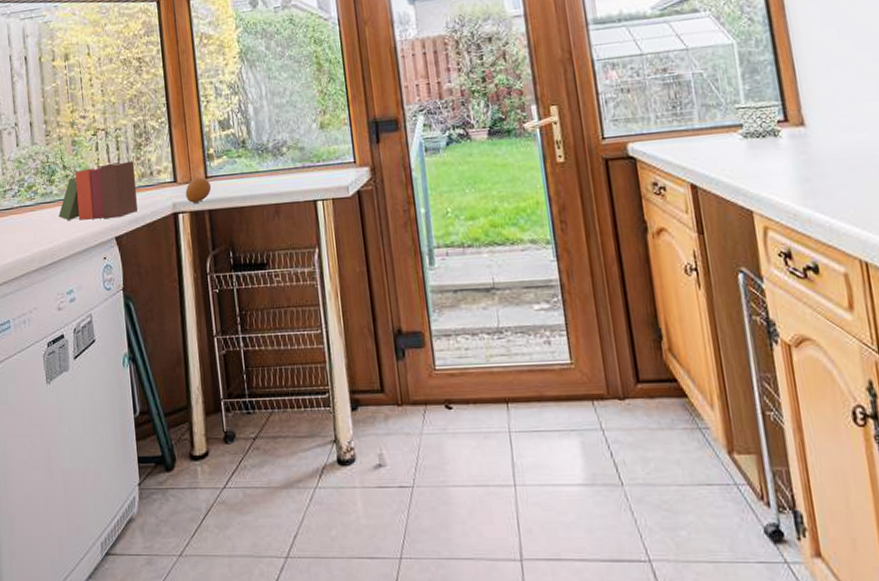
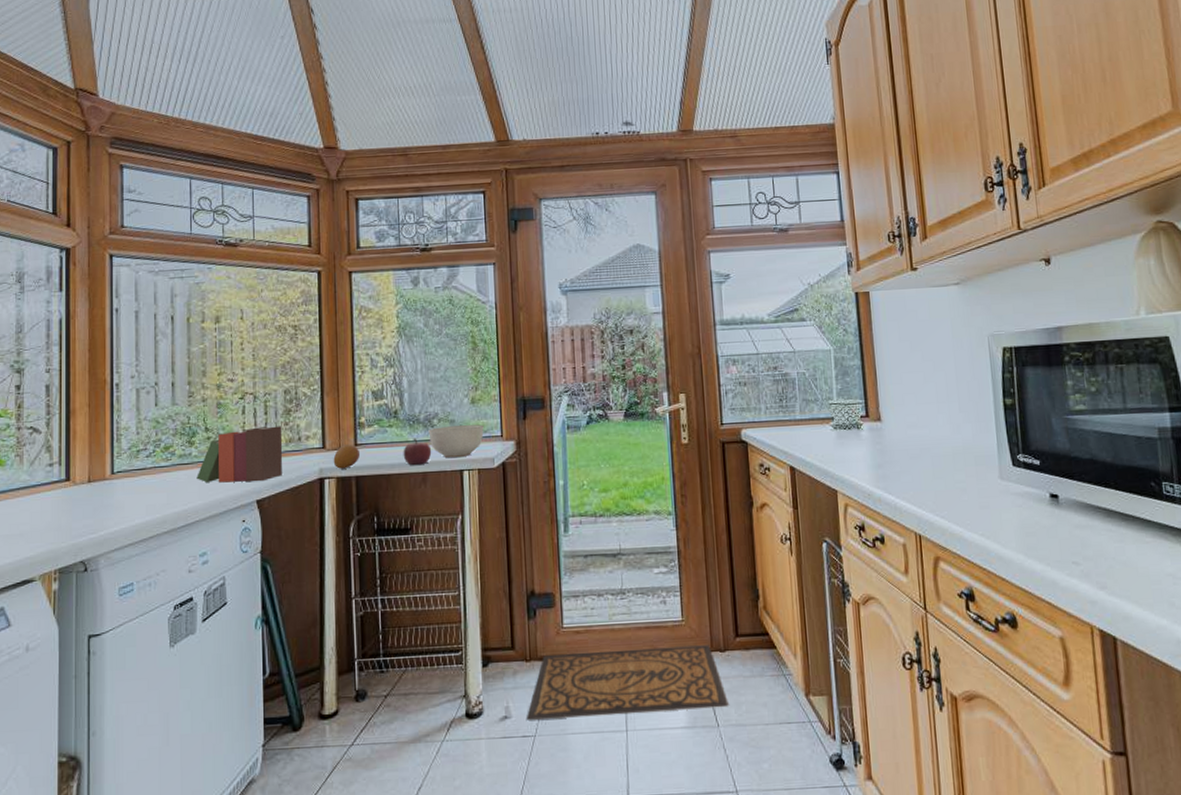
fruit: none [253,167,283,196] -> present [403,438,432,465]
bowl: none [278,151,336,188] -> present [428,424,484,458]
doormat: none [401,392,633,469] -> present [526,645,729,720]

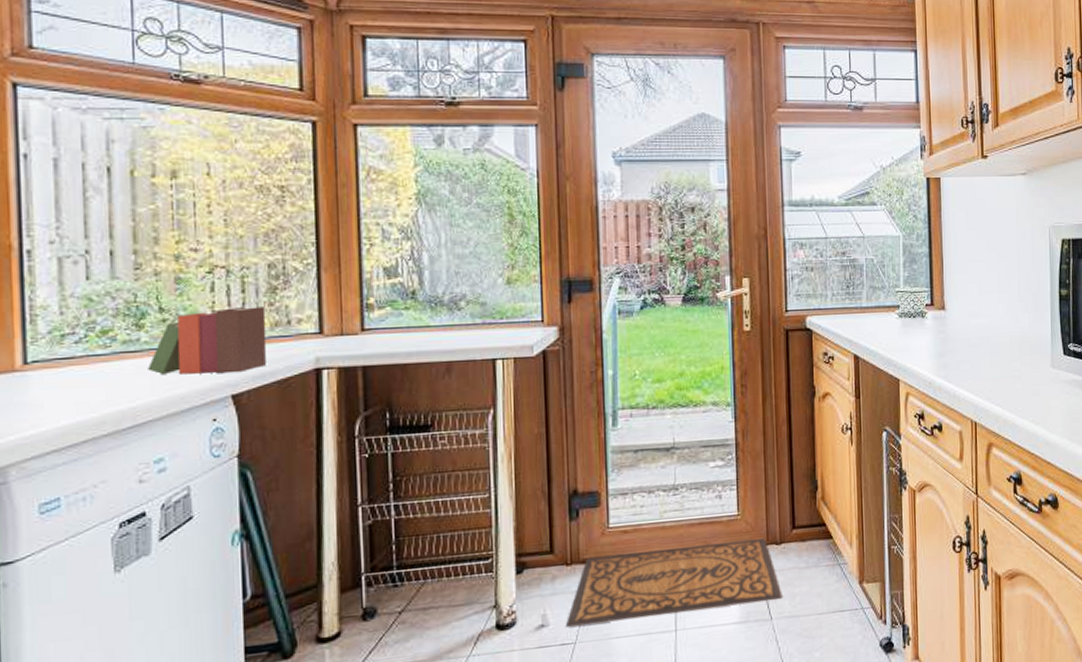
fruit: present [333,444,361,469] -> none [333,329,369,358]
fruit: present [403,438,432,465] -> none [422,322,458,353]
bowl: present [428,424,484,458] -> none [454,308,521,346]

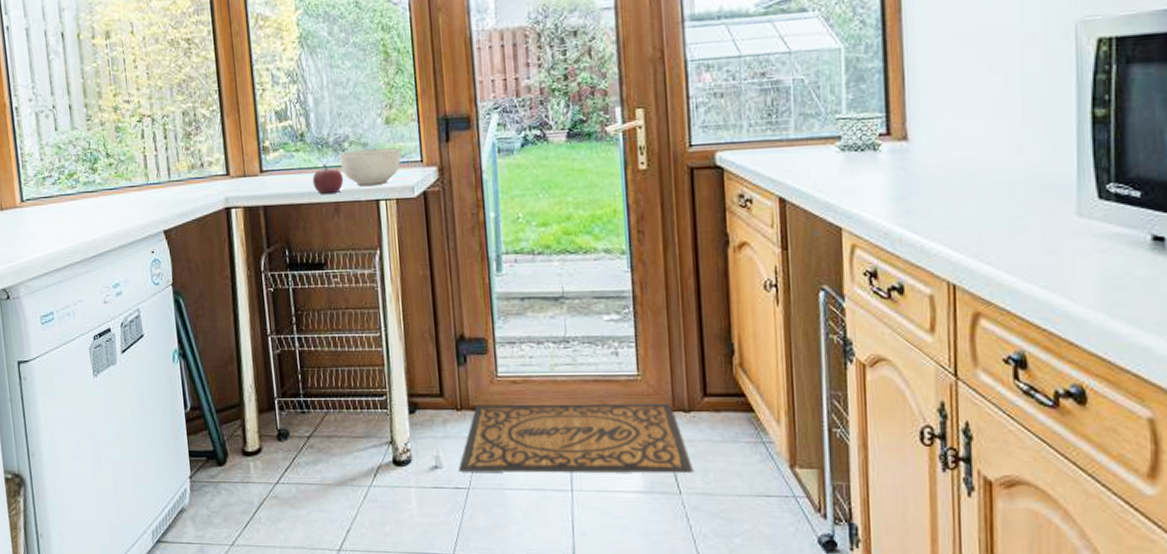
books: present [148,306,267,376] -> none [102,151,187,212]
fruit: none [422,322,458,353] -> present [312,163,344,194]
bowl: none [454,308,521,346] -> present [339,148,401,187]

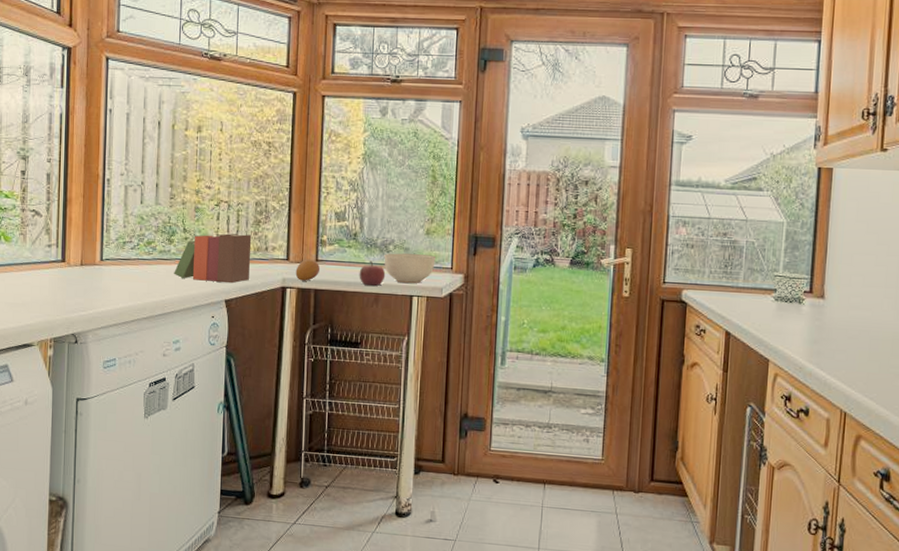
books: none [102,151,187,212] -> present [174,233,252,284]
fruit: none [238,171,267,198] -> present [295,259,321,281]
doormat: present [458,404,693,474] -> none [448,472,636,542]

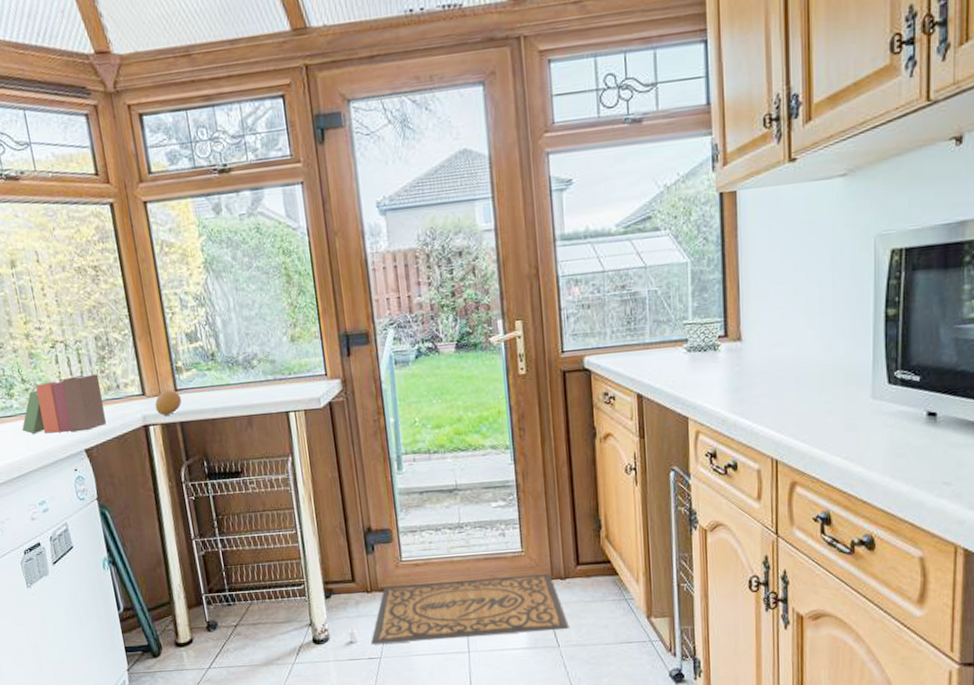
fruit: present [359,260,386,286] -> none [225,380,255,408]
bowl: present [384,253,436,284] -> none [249,363,307,400]
doormat: none [448,472,636,542] -> present [370,573,569,644]

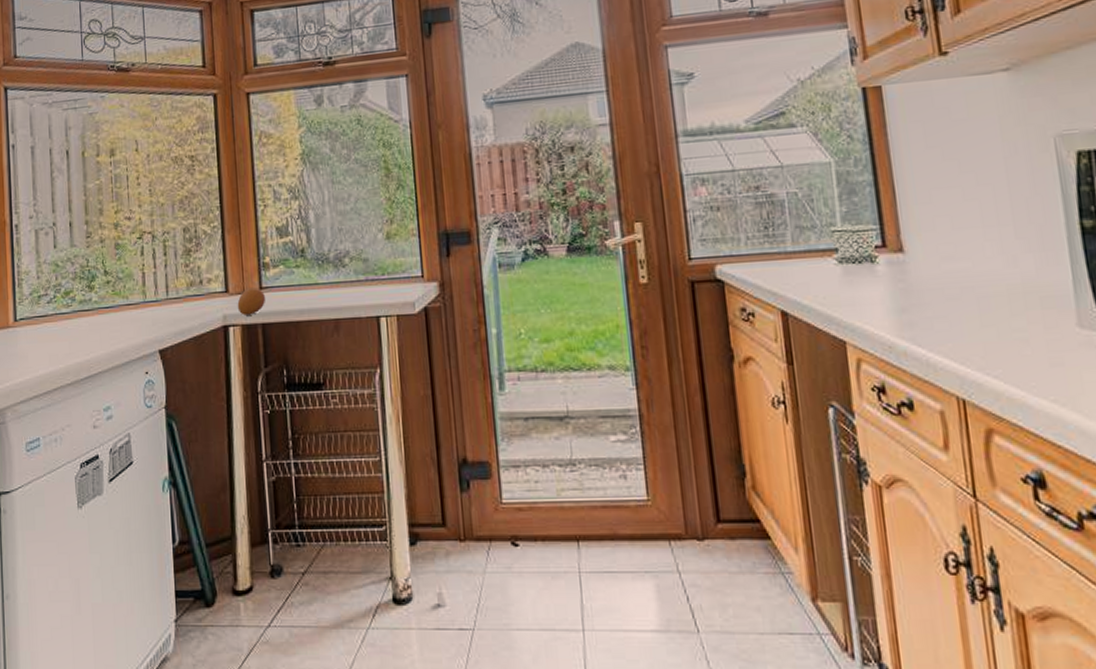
books: present [22,374,106,435] -> none [97,268,184,332]
doormat: present [370,573,569,644] -> none [462,531,711,611]

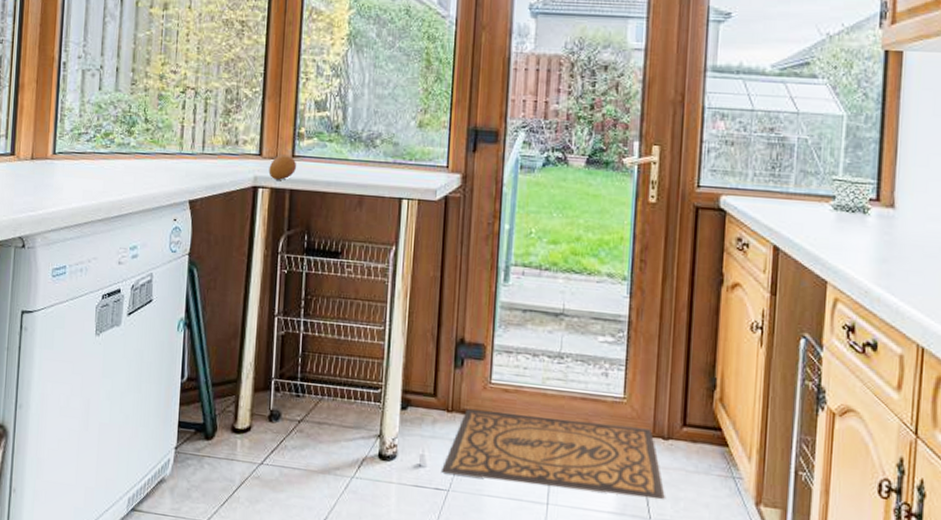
doormat: none [462,531,711,611] -> present [440,409,665,501]

